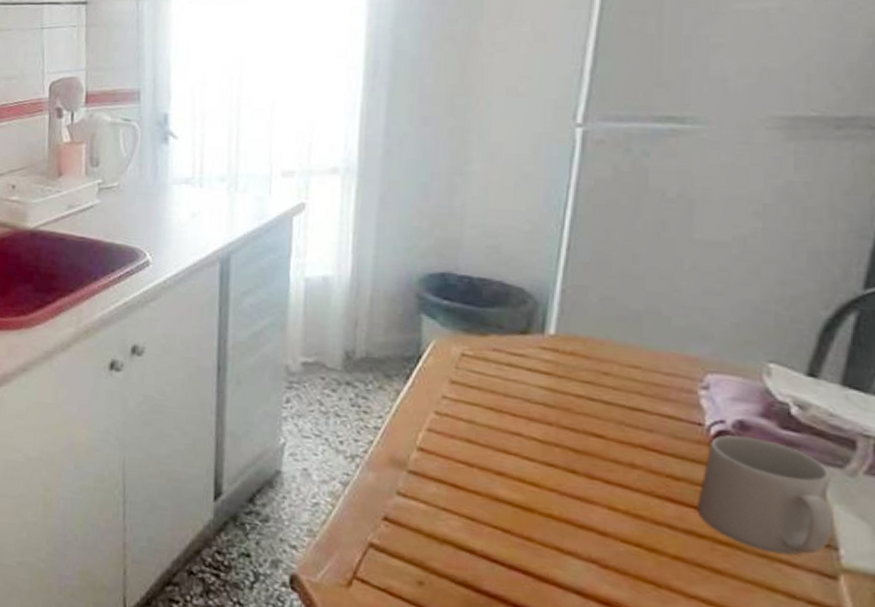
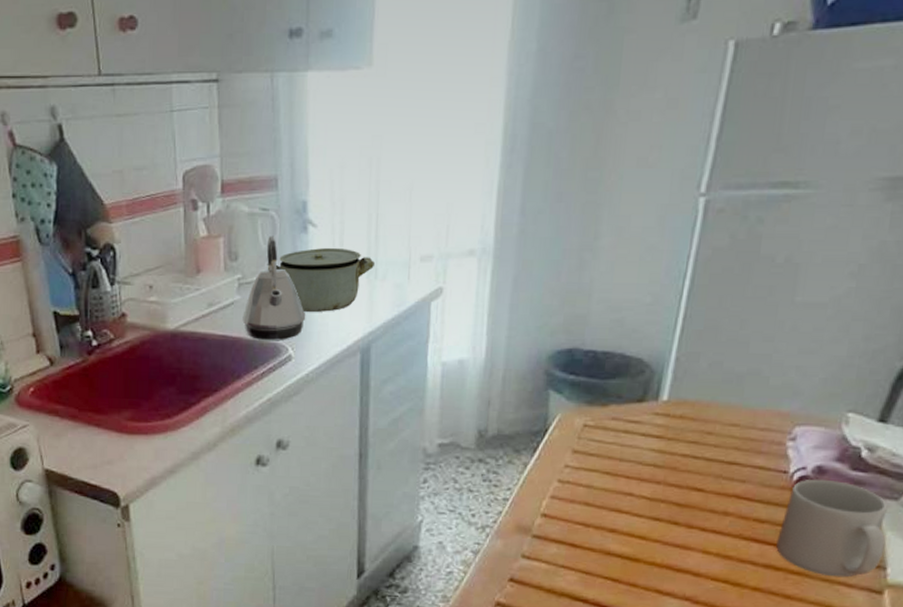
kettle: none [101,144,165,246] -> present [242,236,306,341]
cooking pot: none [127,158,236,221] -> present [267,247,376,312]

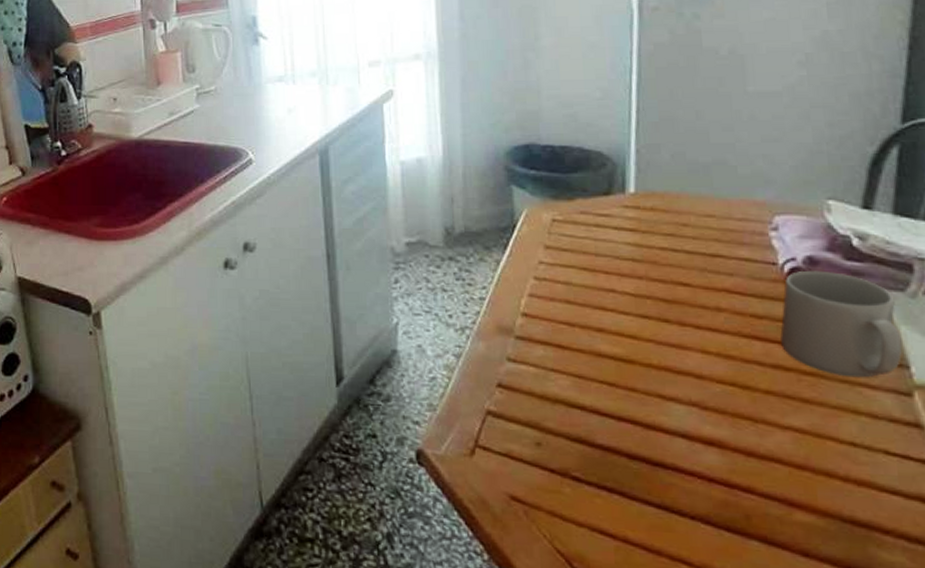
kettle: present [242,236,306,341] -> none [203,48,264,146]
cooking pot: present [267,247,376,312] -> none [223,57,326,117]

